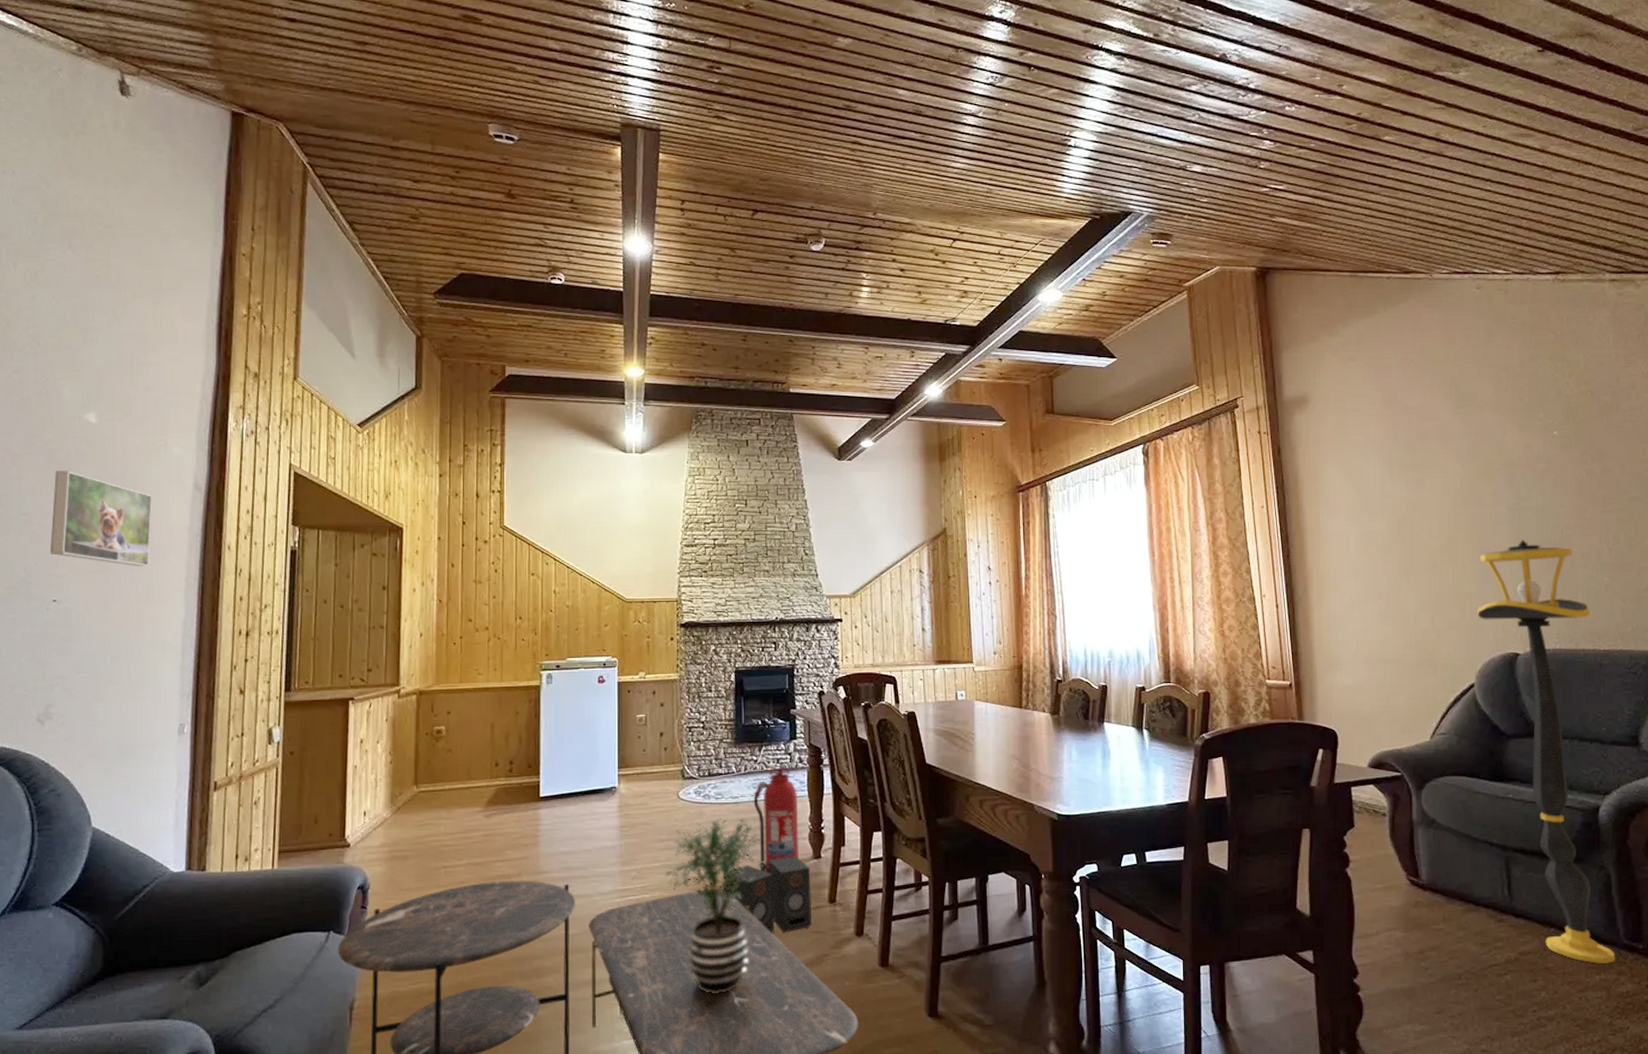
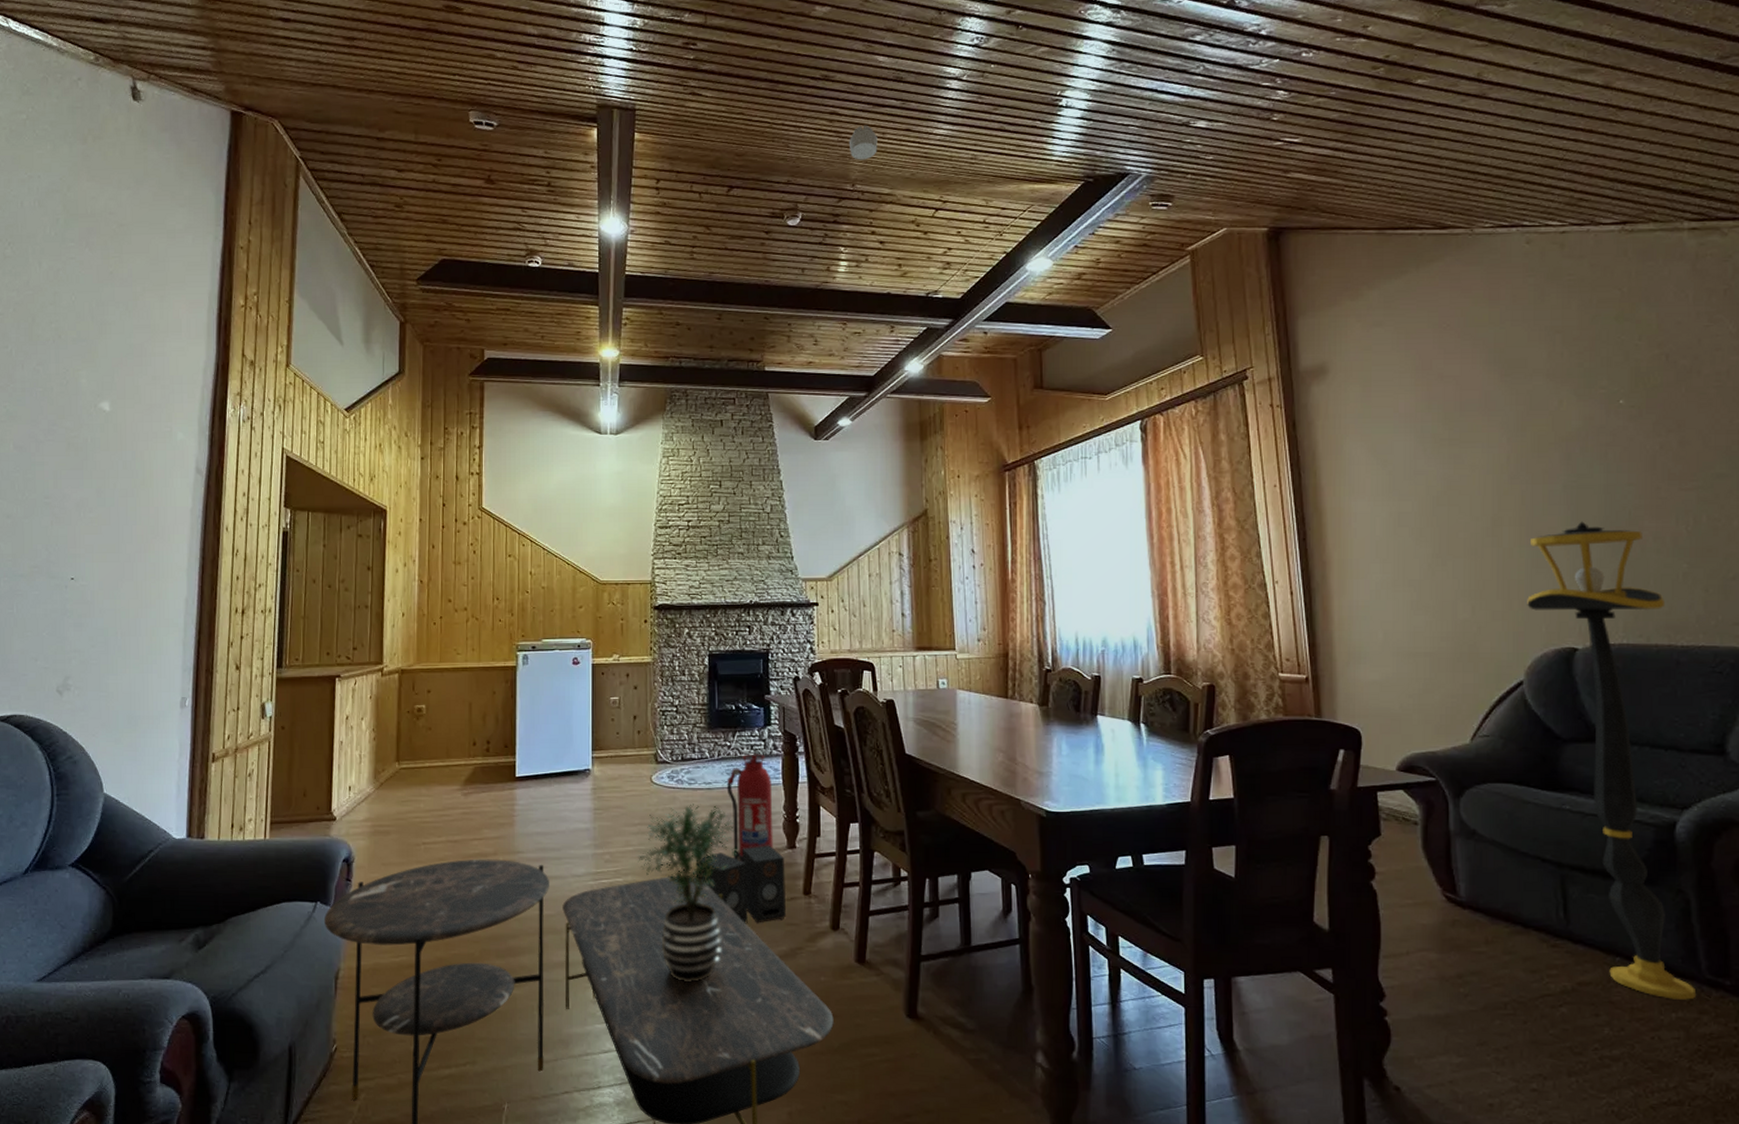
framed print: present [50,471,153,567] -> none [68,456,159,547]
smoke detector: none [870,155,898,190] -> present [848,125,878,160]

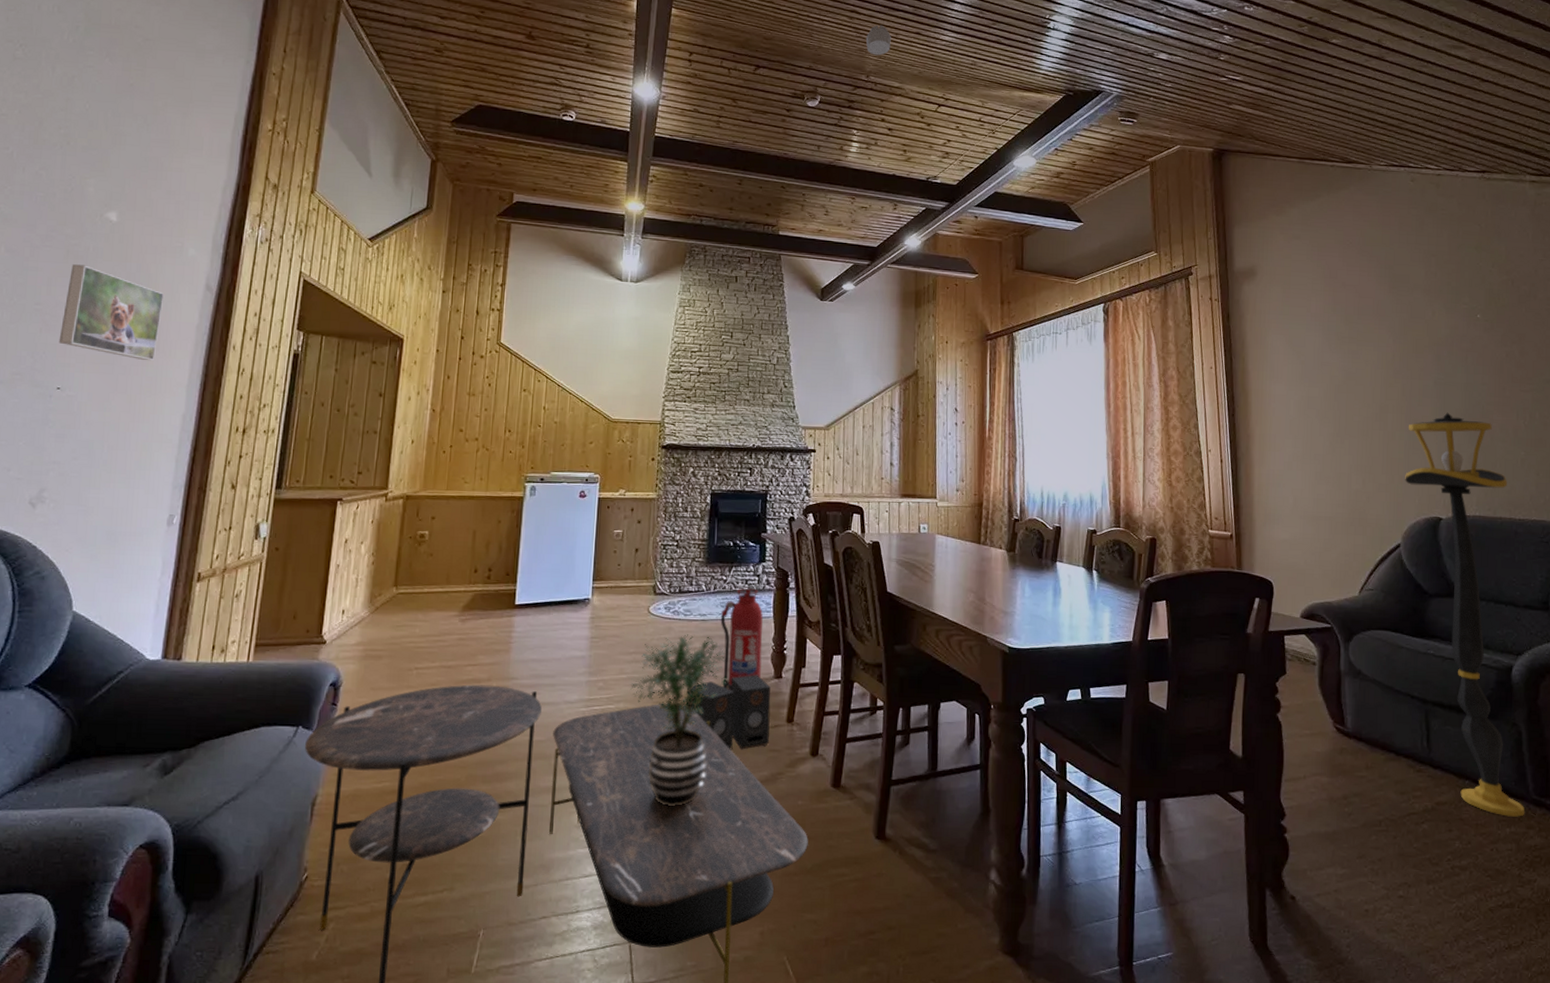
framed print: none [68,456,159,547] -> present [58,264,165,361]

